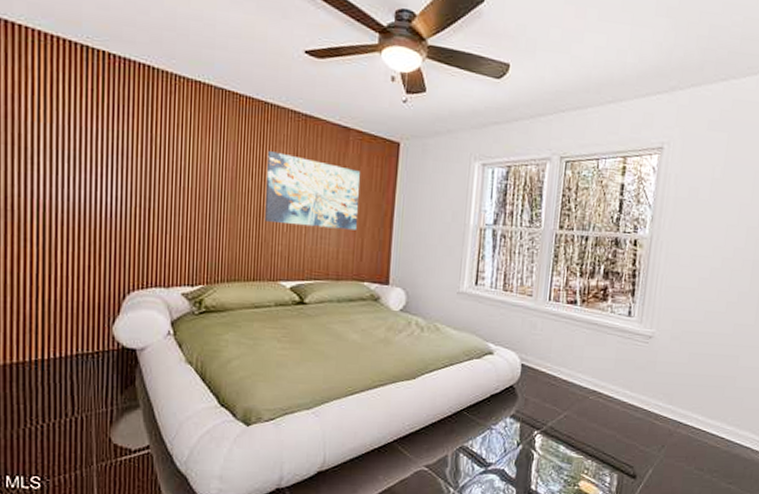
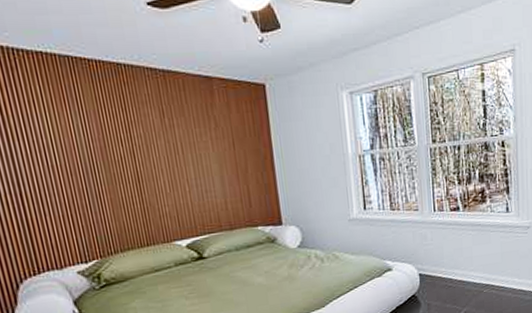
wall art: present [265,151,360,230] -> none [132,113,241,185]

